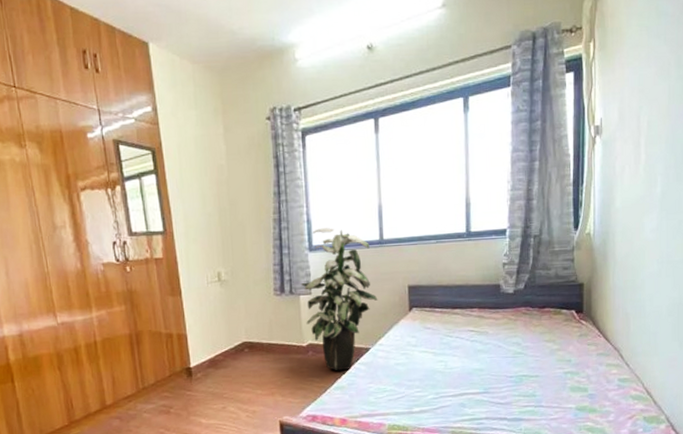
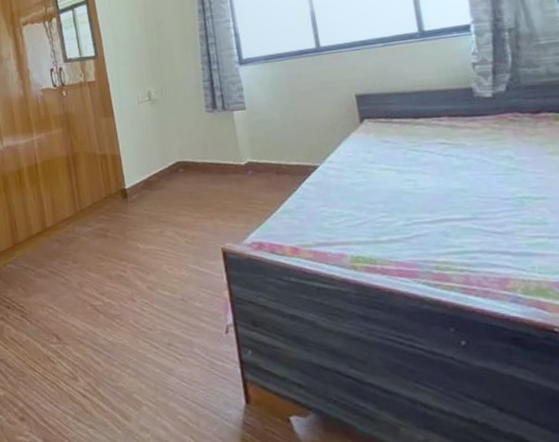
indoor plant: present [300,228,378,370] -> none [233,40,322,192]

